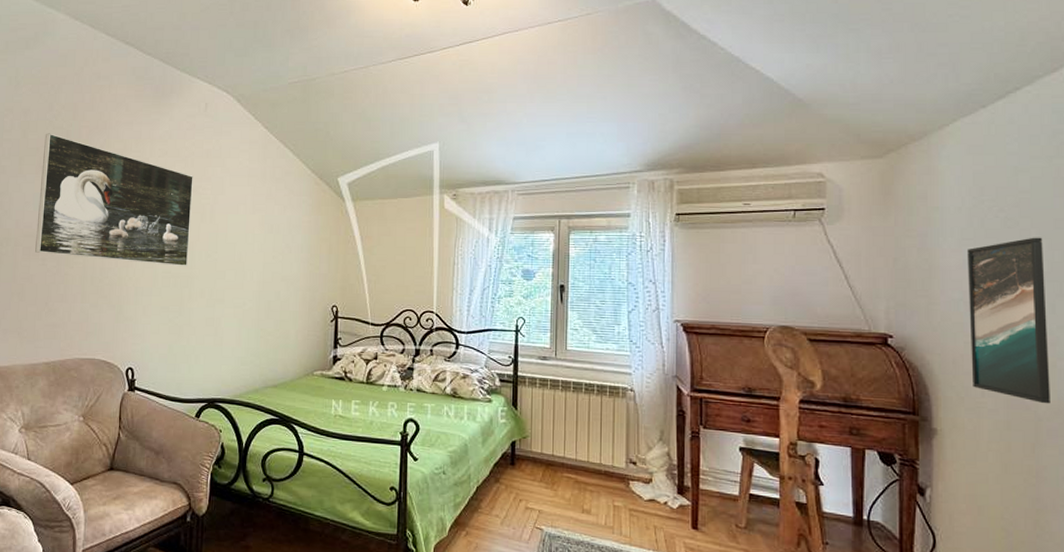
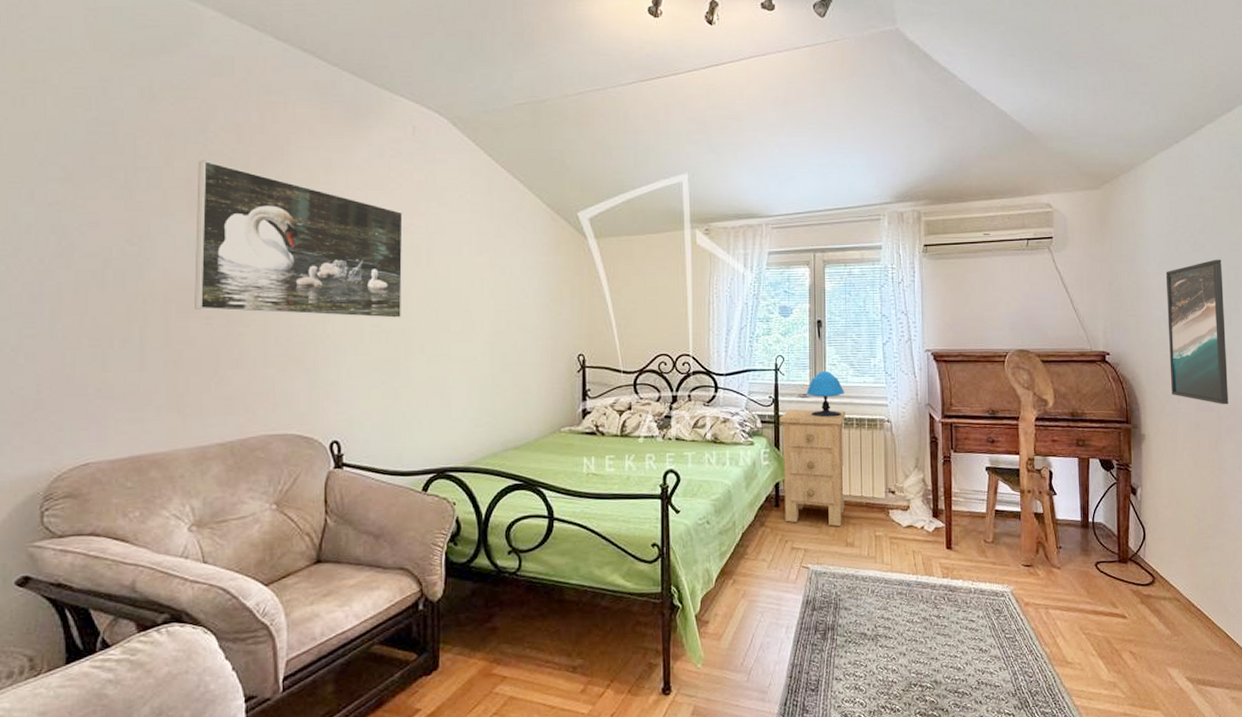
nightstand: none [518,371,587,491] -> present [779,409,846,526]
table lamp: none [546,335,586,382] -> present [806,370,844,418]

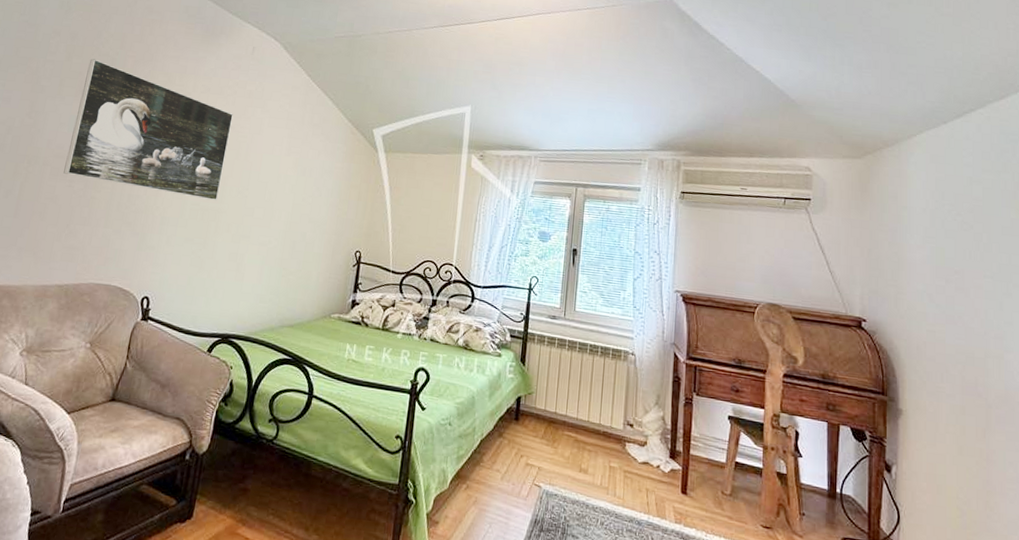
nightstand: present [779,409,846,526] -> none [522,328,592,450]
table lamp: present [806,370,844,418] -> none [556,296,593,342]
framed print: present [1165,259,1228,405] -> none [930,240,999,393]

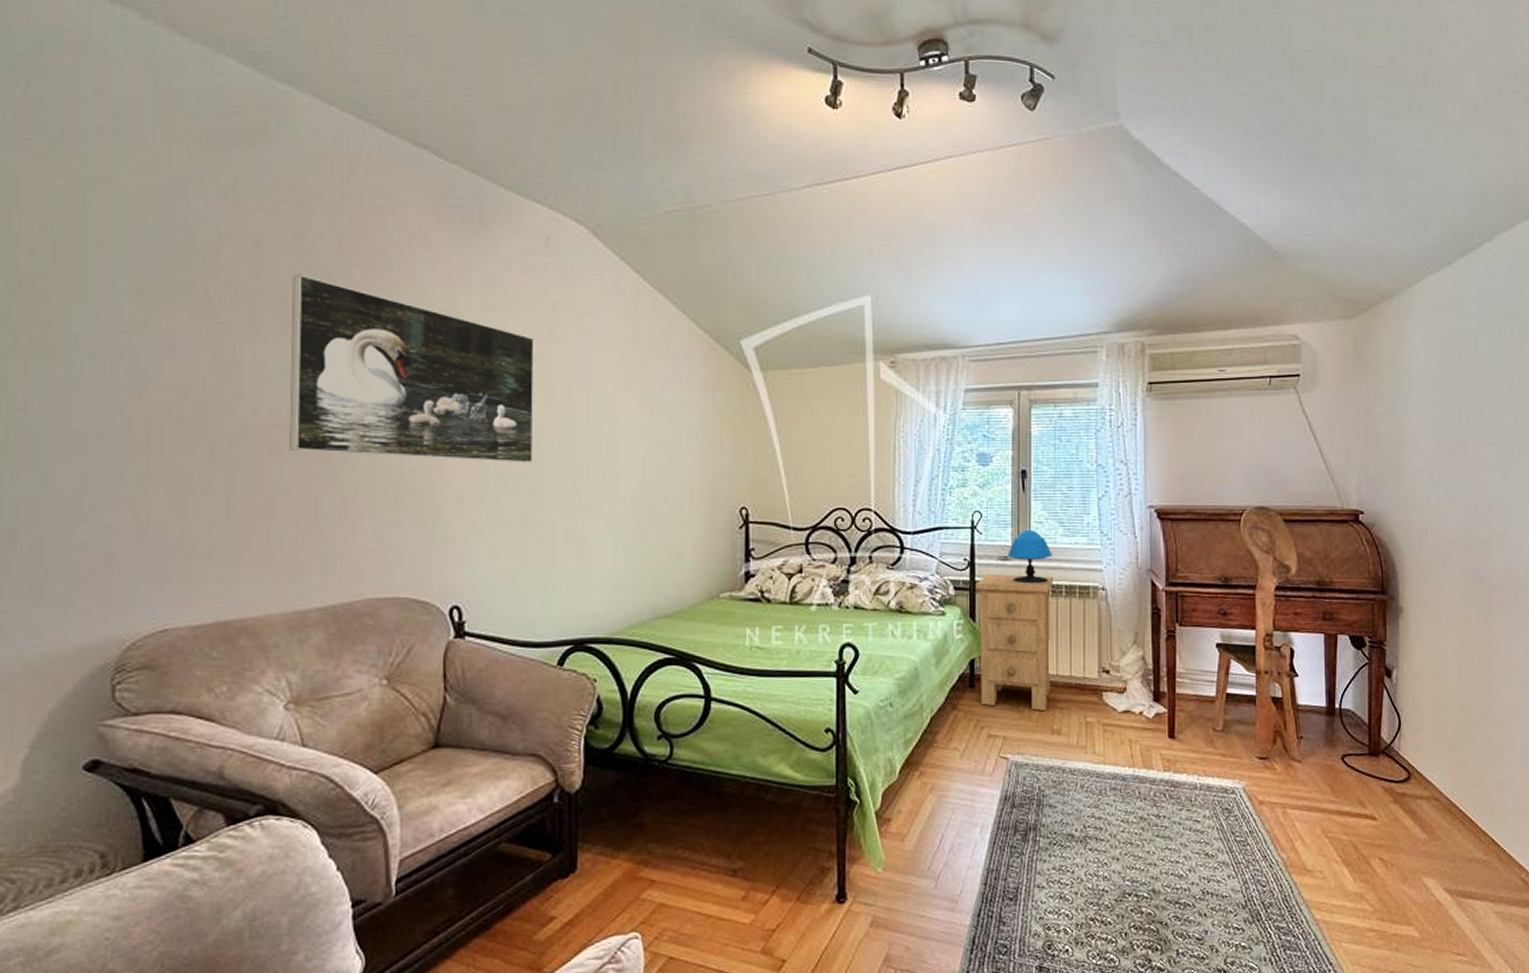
nightstand: none [522,328,592,450] -> present [975,574,1054,711]
table lamp: none [556,296,593,342] -> present [1007,529,1052,584]

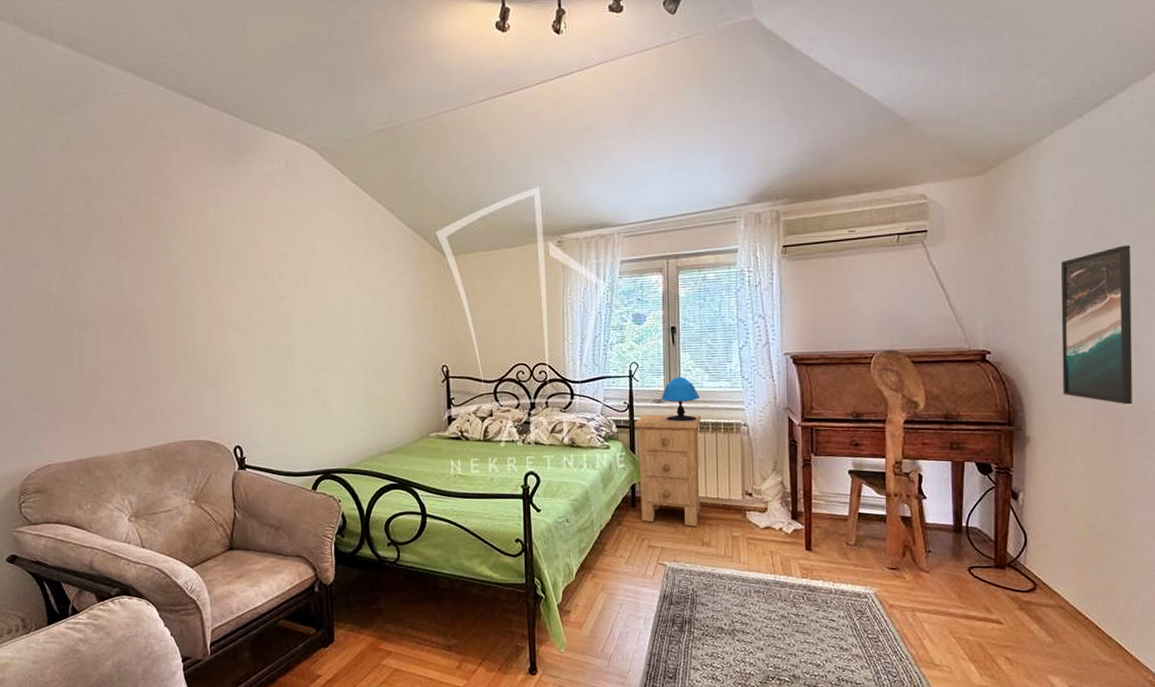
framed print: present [289,274,535,464] -> none [111,203,286,338]
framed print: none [1432,402,1501,574] -> present [1060,245,1133,405]

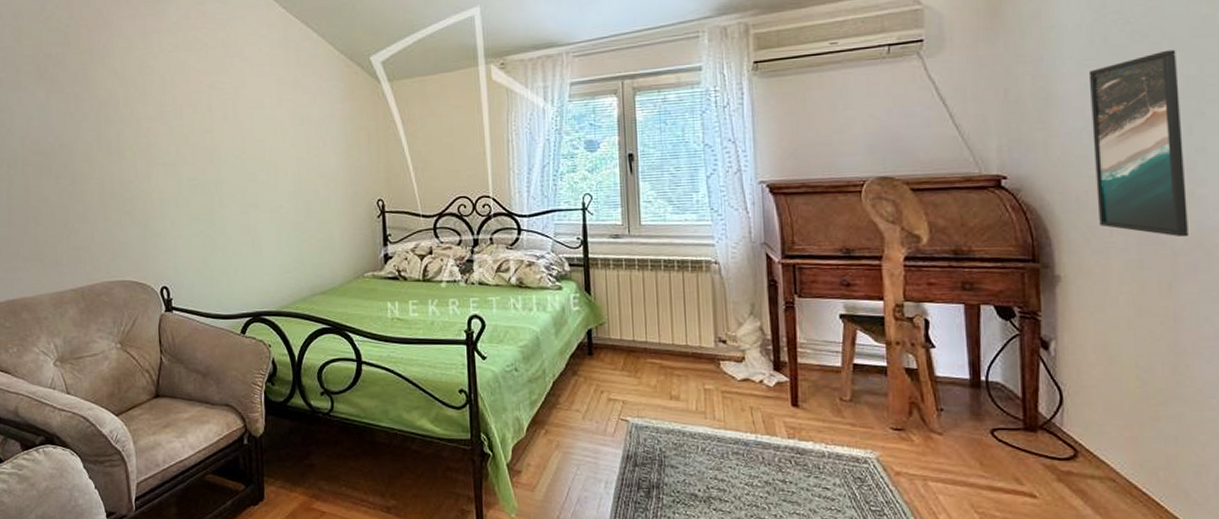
nightstand: present [634,414,702,526] -> none [589,251,667,377]
table lamp: present [661,376,700,422] -> none [618,208,663,260]

